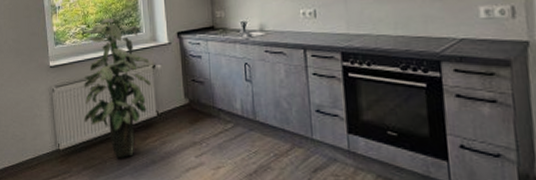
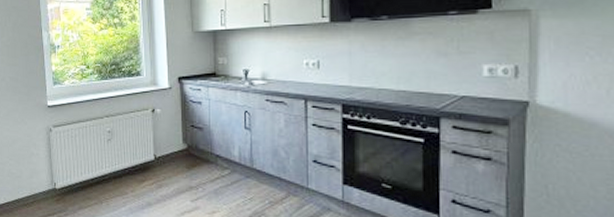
indoor plant: present [81,18,151,159] -> none [81,60,149,200]

